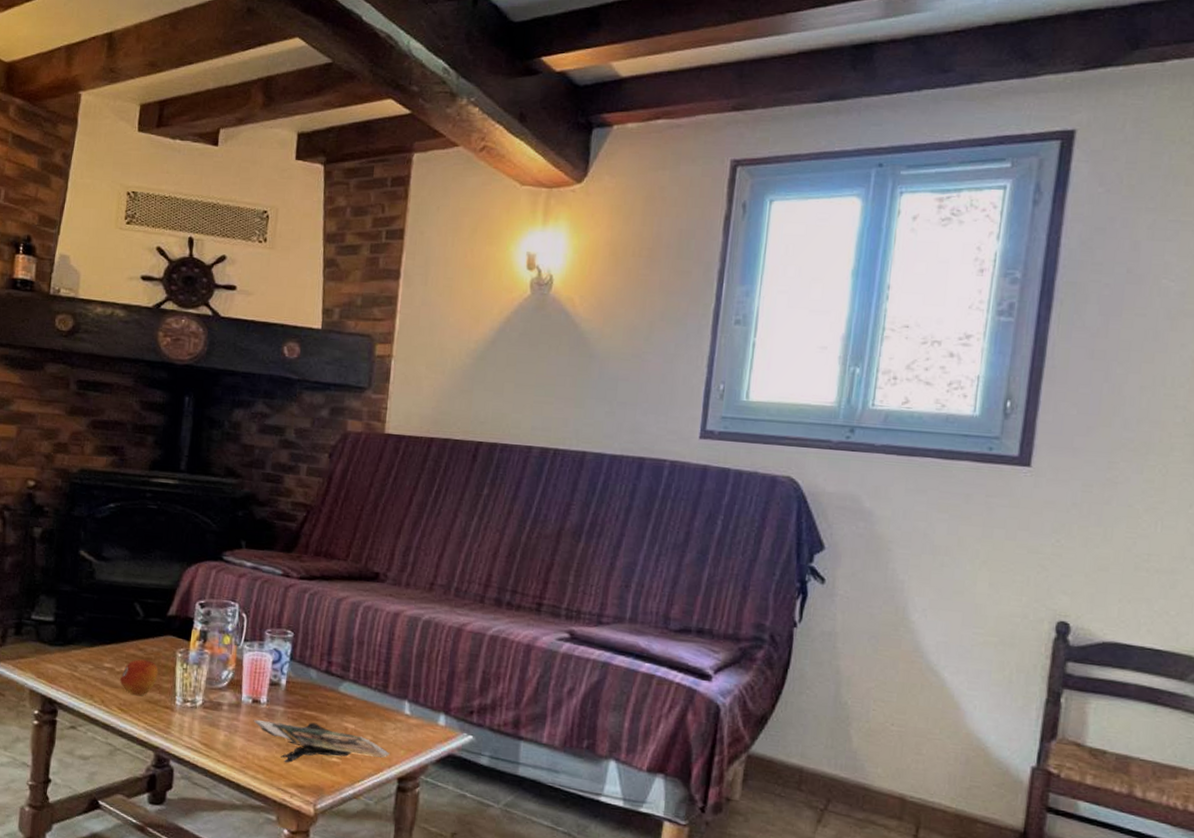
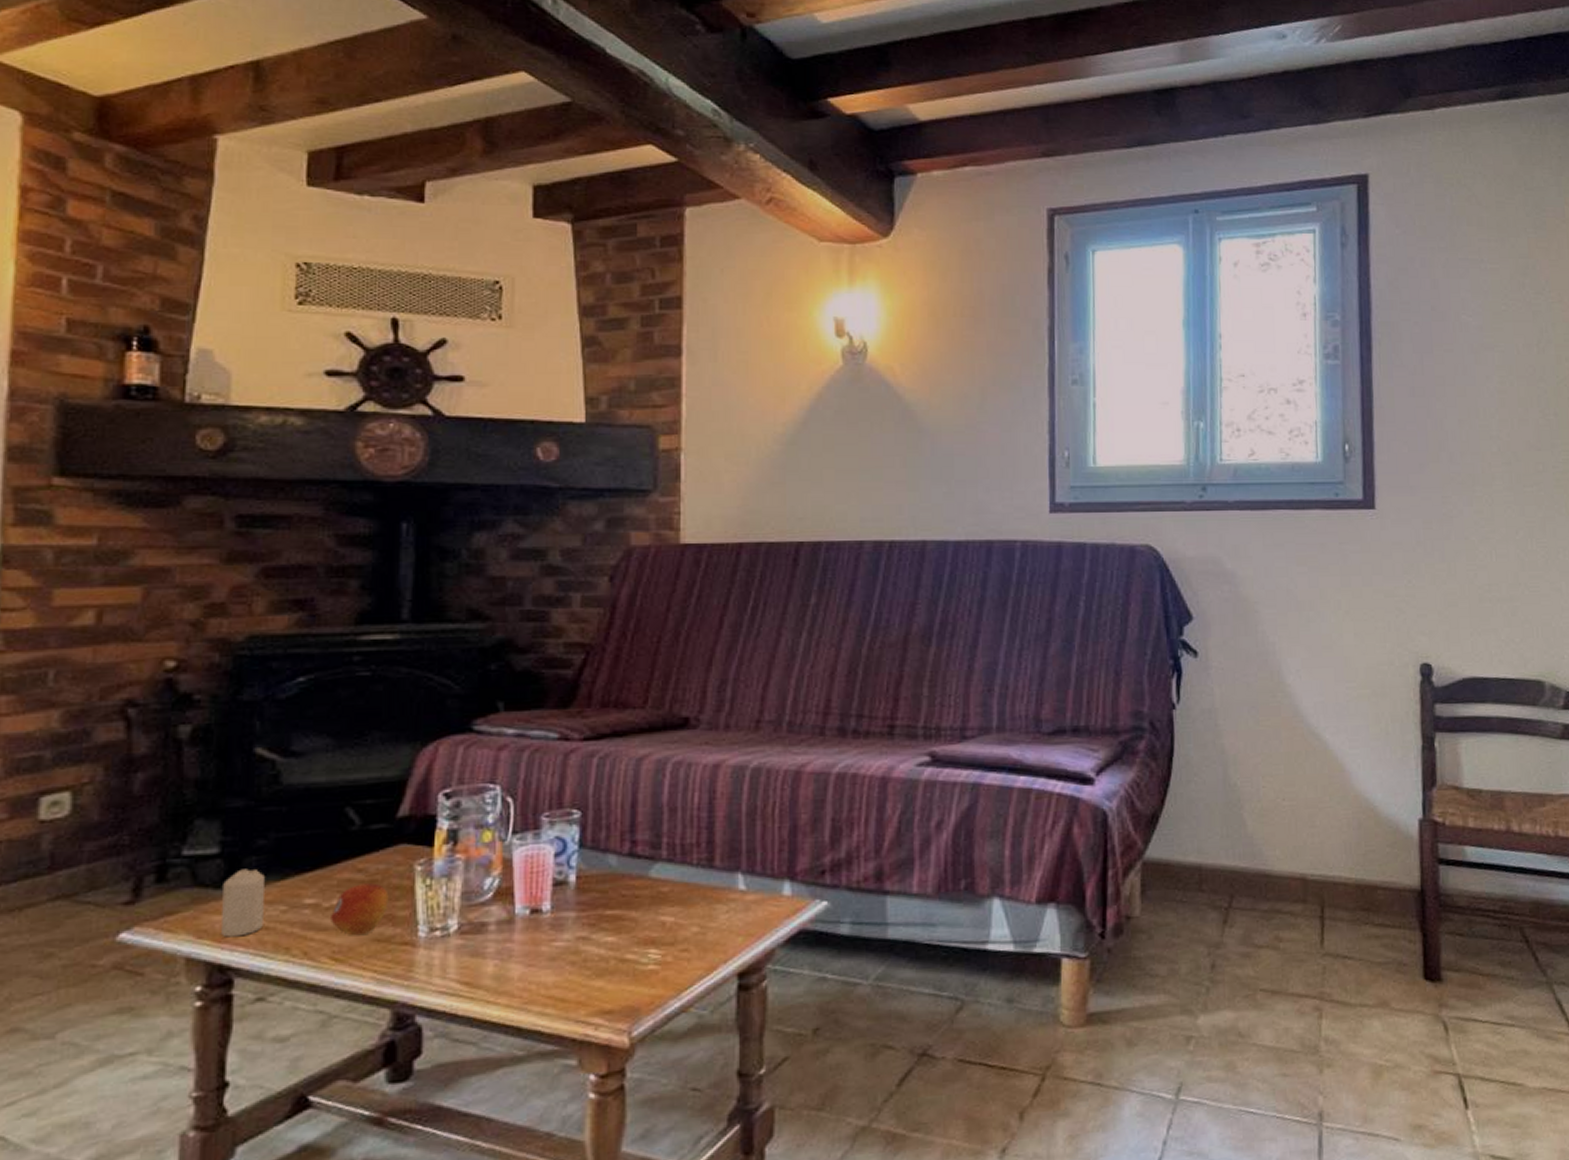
candle: none [52,634,81,682] -> present [221,868,265,938]
magazine: present [253,720,390,763] -> none [533,924,725,985]

